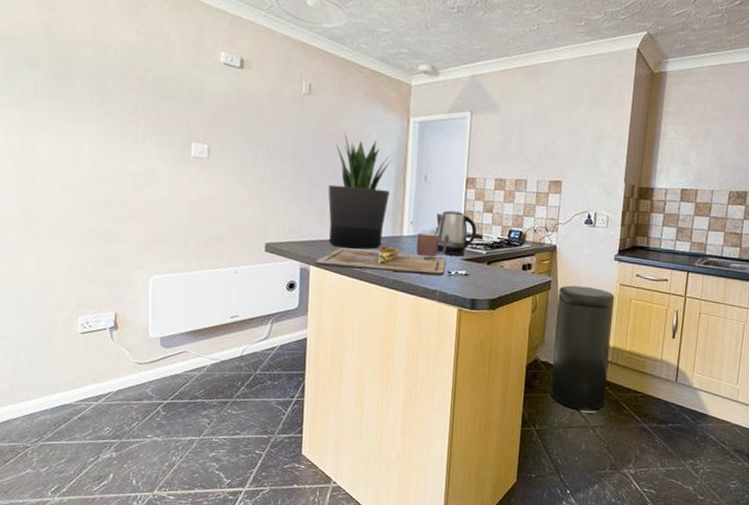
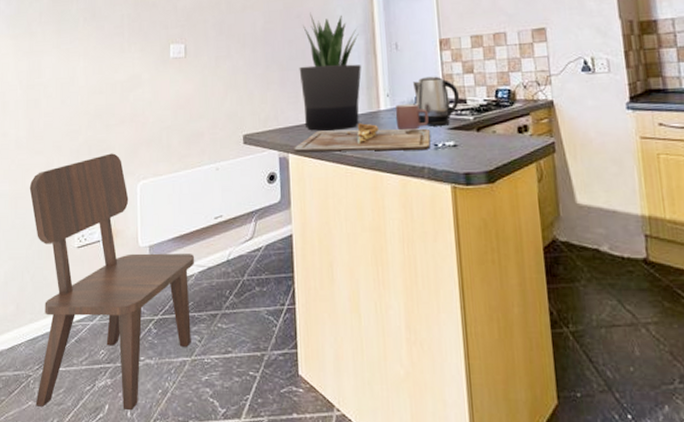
dining chair: none [24,245,208,478] -> present [29,153,195,410]
pedal bin: present [550,285,615,414] -> none [566,144,654,306]

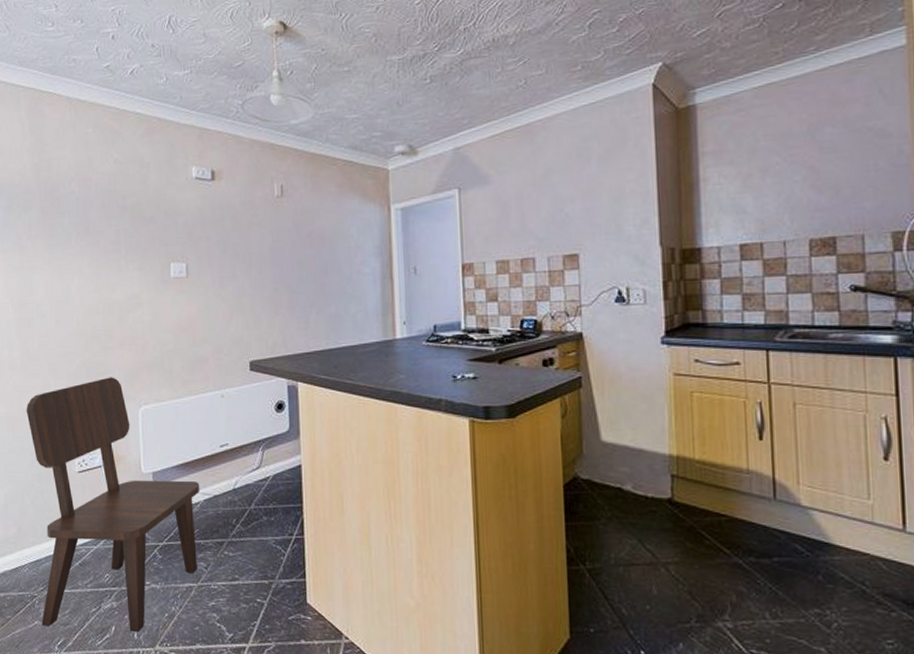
cutting board: present [294,123,431,153] -> none [303,352,450,382]
planter: present [299,12,361,131] -> none [309,231,377,359]
mug: present [395,103,429,131] -> none [412,332,448,361]
kettle: present [413,76,460,127] -> none [432,303,482,357]

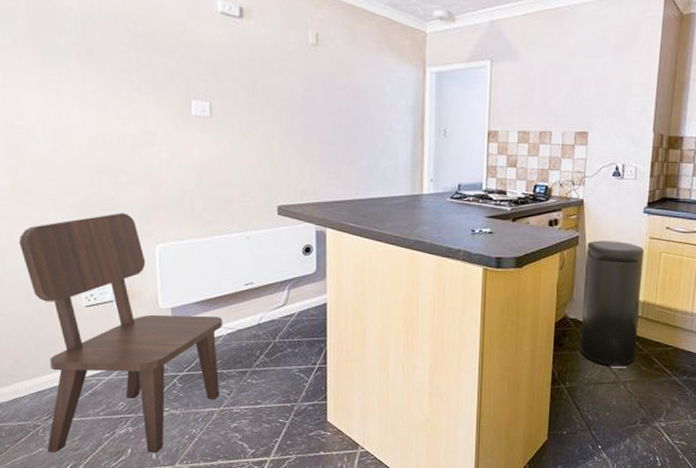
pedal bin: none [593,380,676,546] -> present [580,240,645,369]

